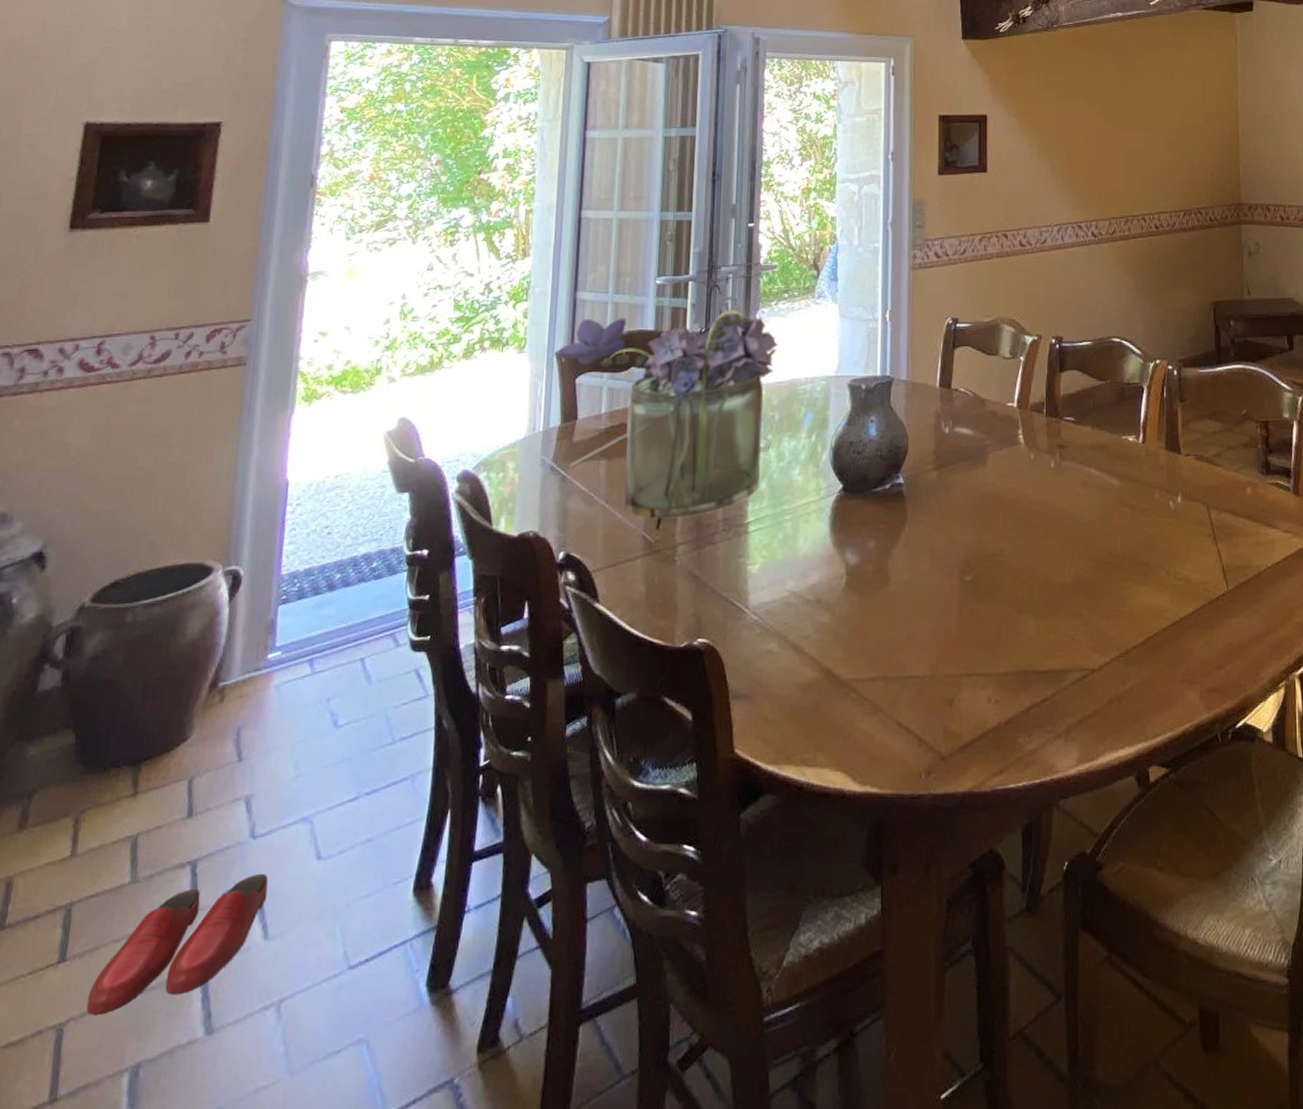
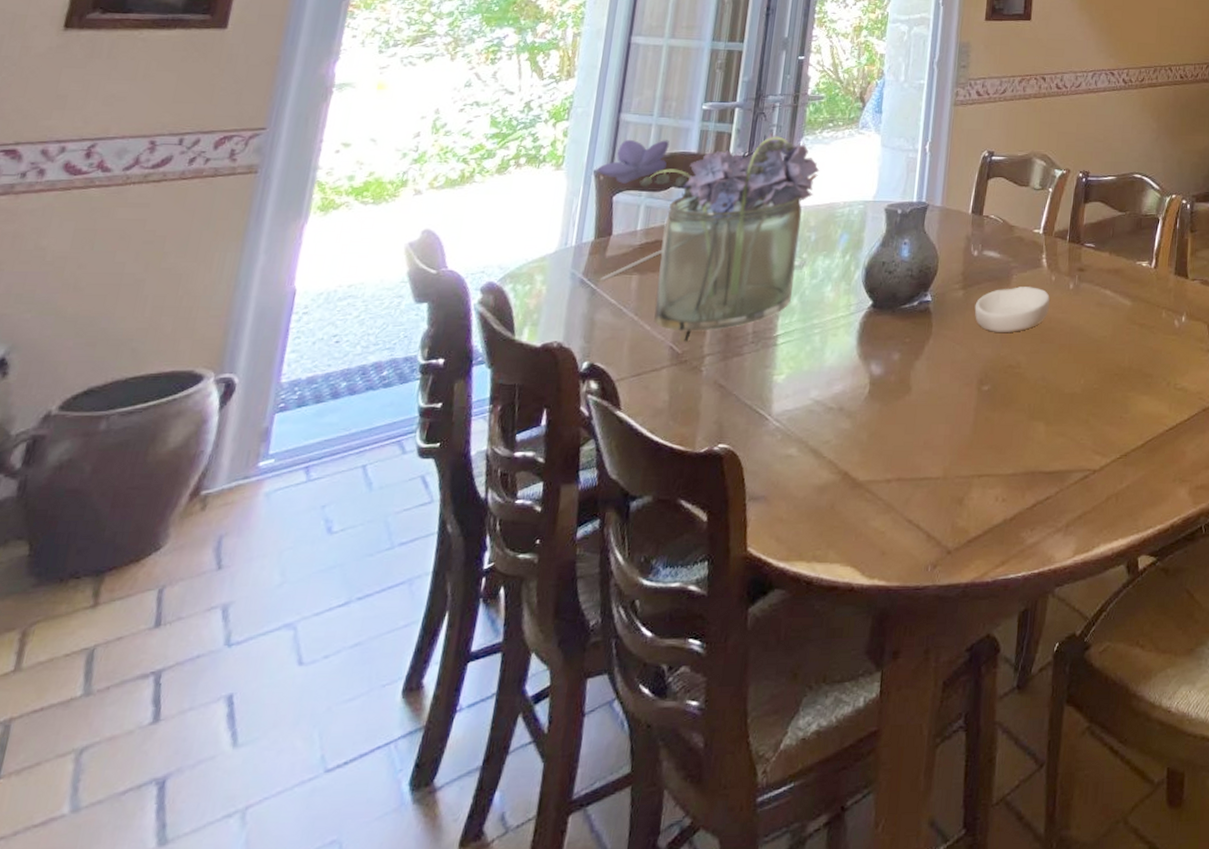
slippers: present [86,873,269,1015] -> none [19,681,242,833]
bowl: none [950,466,1030,517] -> present [974,287,1050,332]

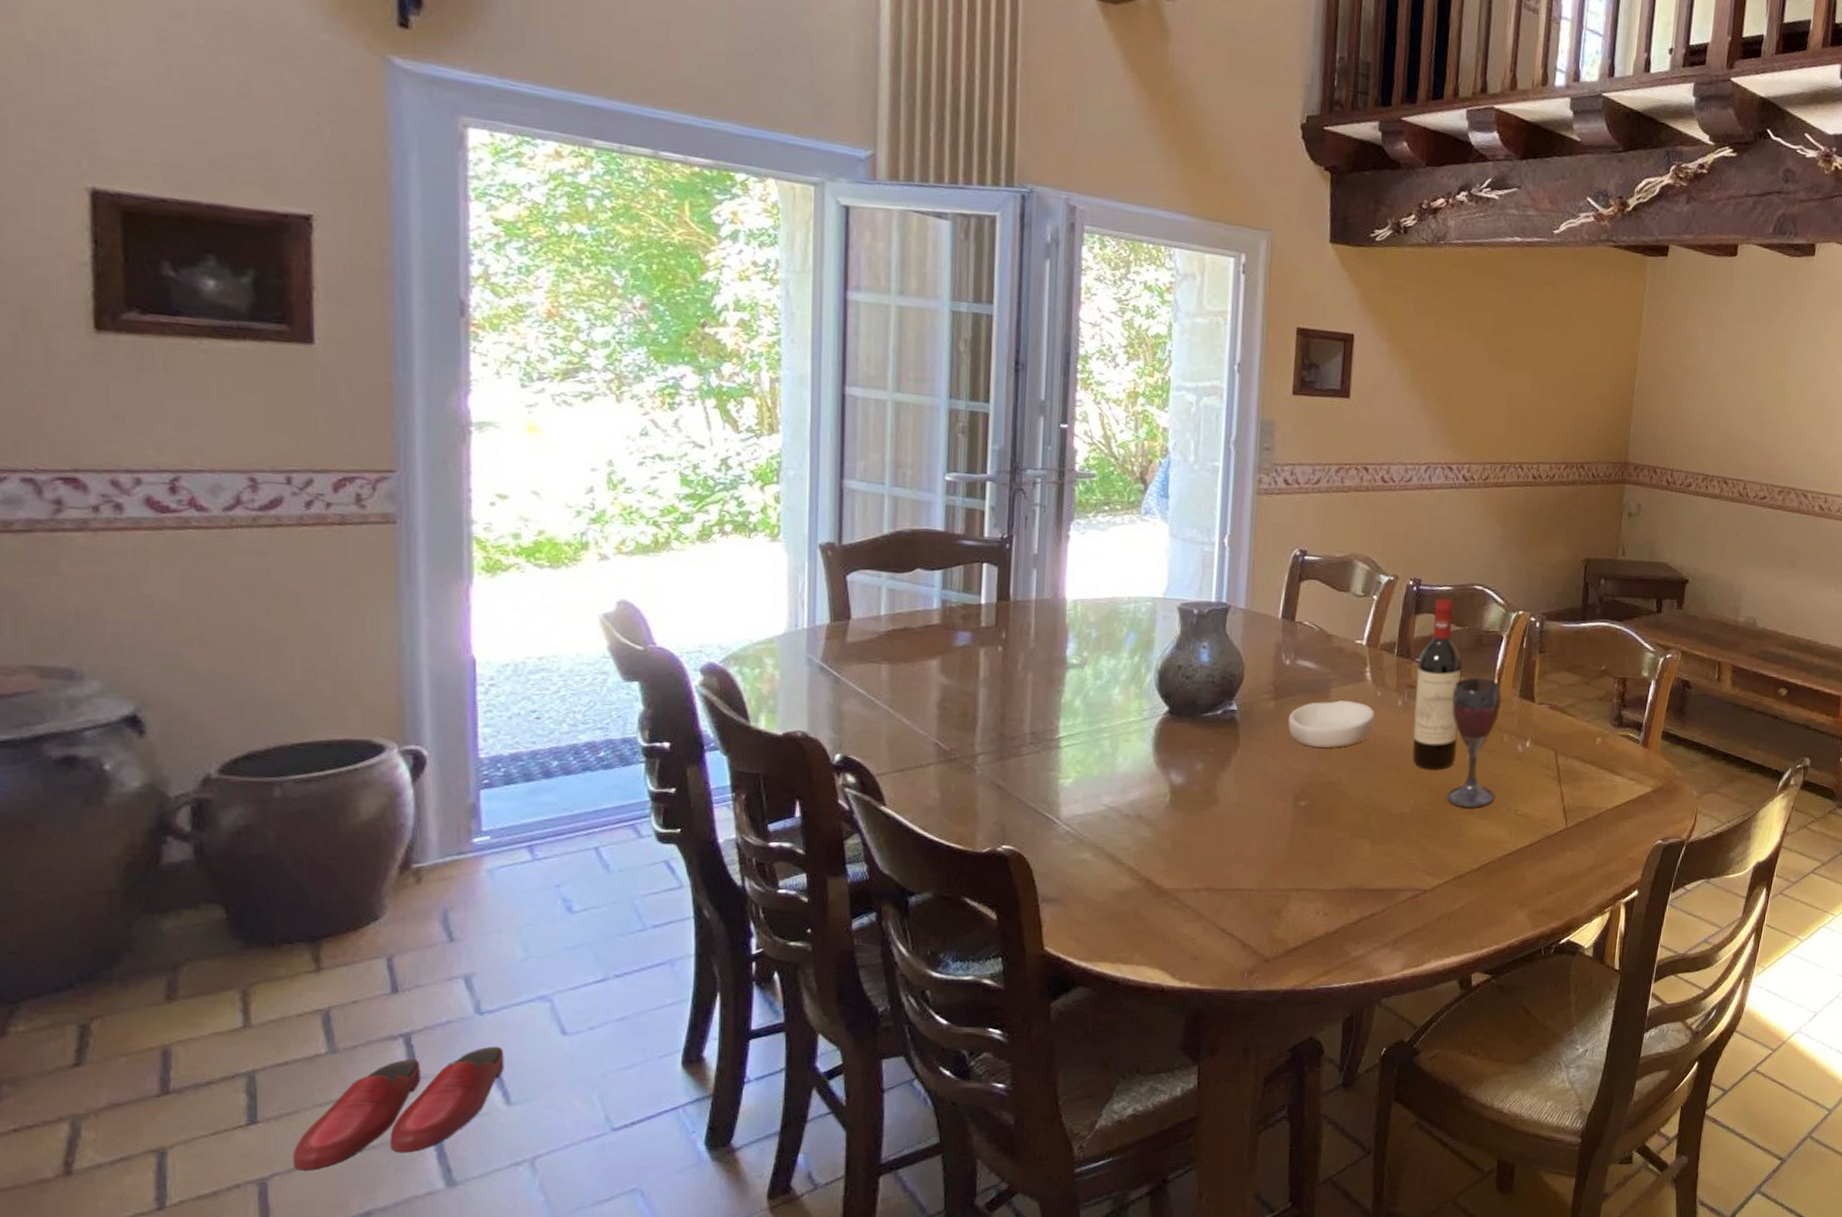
slippers: none [19,681,242,833] -> present [292,1046,504,1170]
flower bouquet: present [596,132,820,342] -> none [822,511,1097,739]
wine bottle: none [1082,187,1125,349] -> present [1412,598,1463,770]
cup: none [1113,258,1160,384] -> present [1447,677,1502,808]

